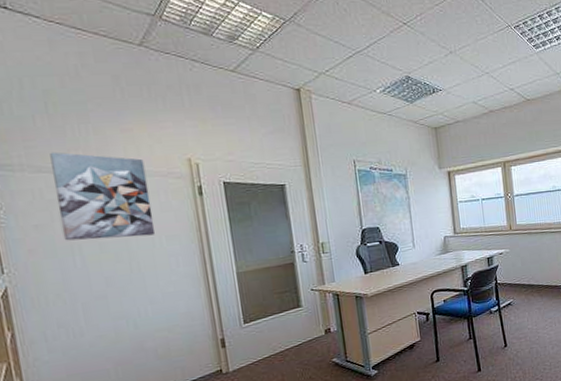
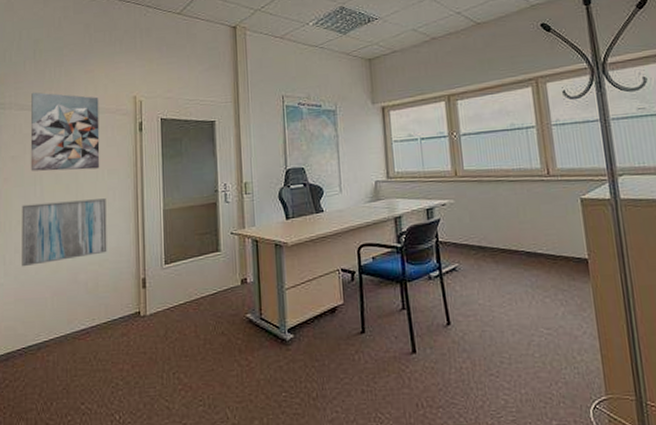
wall art: none [59,265,177,342] -> present [22,198,107,267]

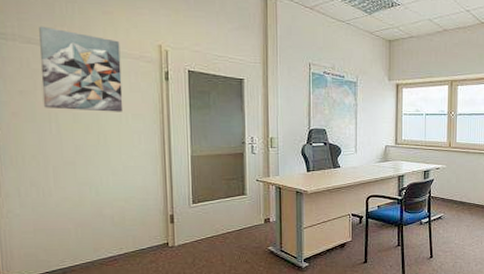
wall art: present [22,198,107,267] -> none [35,140,134,200]

